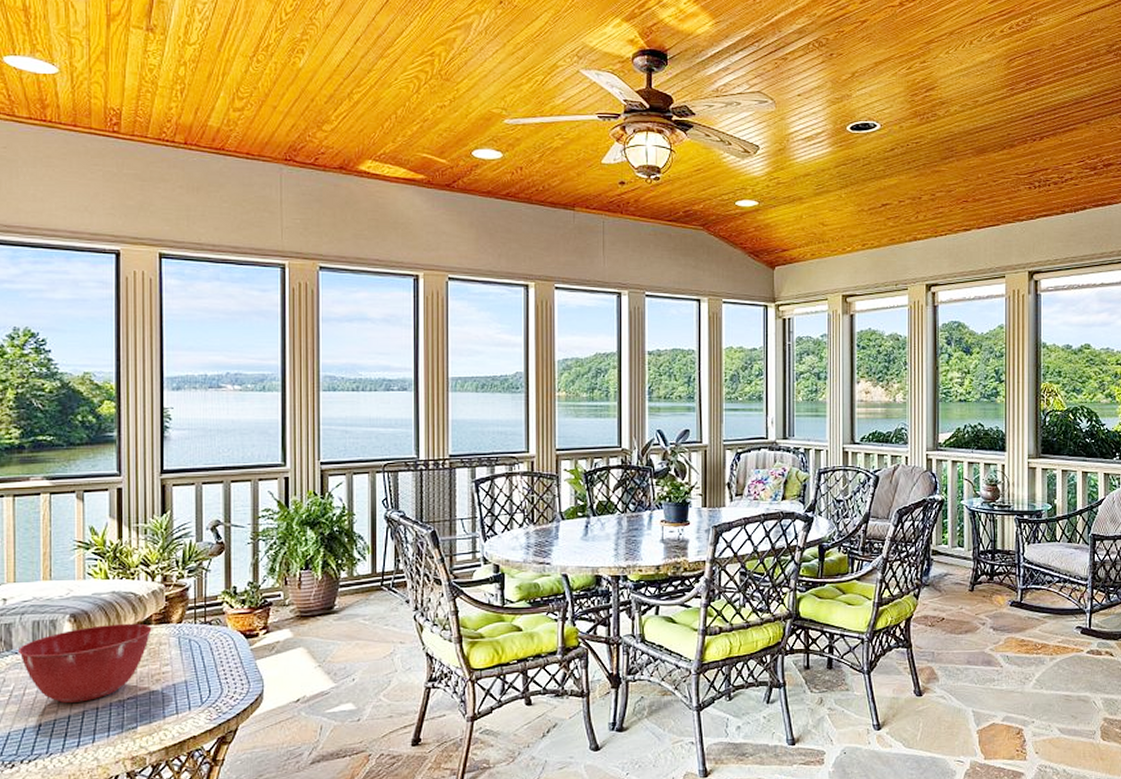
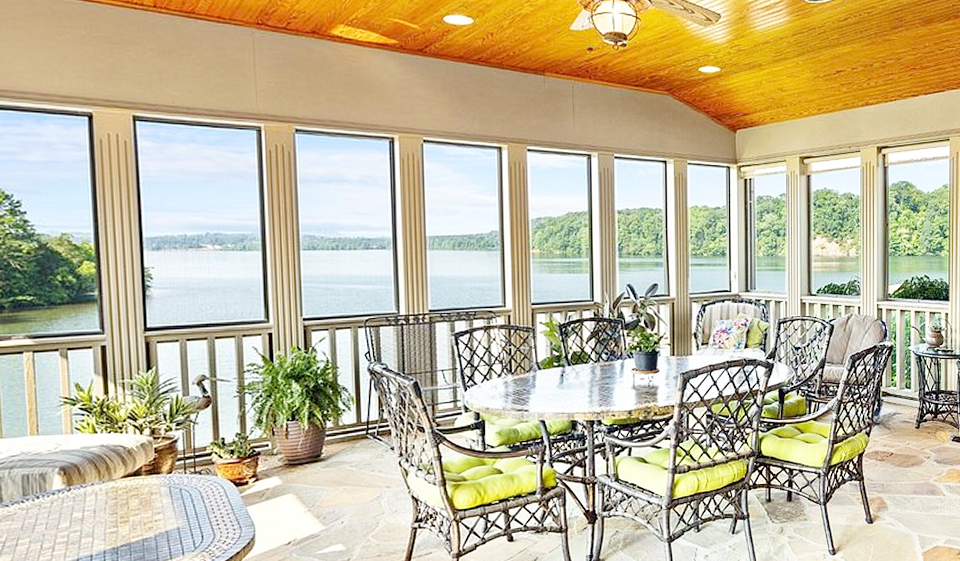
mixing bowl: present [19,623,152,703] -> none [9,474,143,552]

